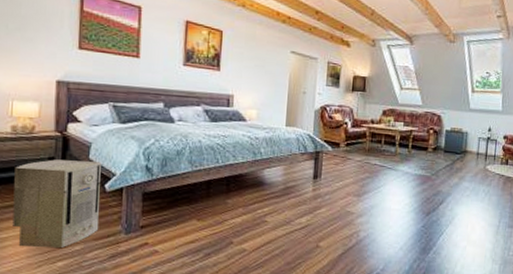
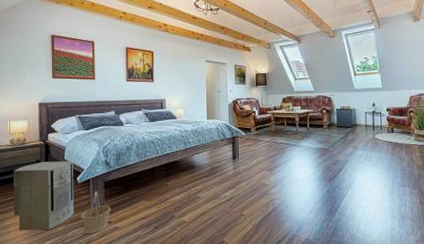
basket: none [106,203,150,257] -> present [80,191,111,234]

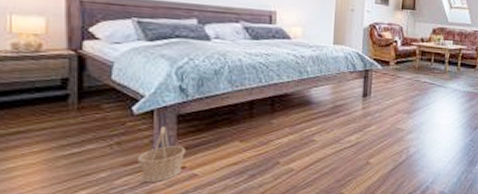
air purifier: present [14,161,75,230] -> none [19,80,128,175]

